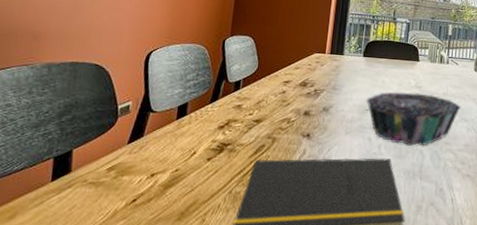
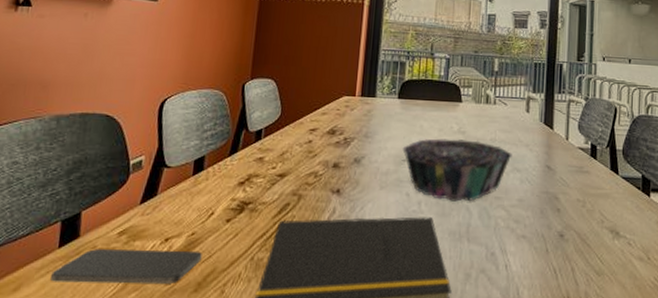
smartphone: none [44,183,185,213] -> present [51,249,202,284]

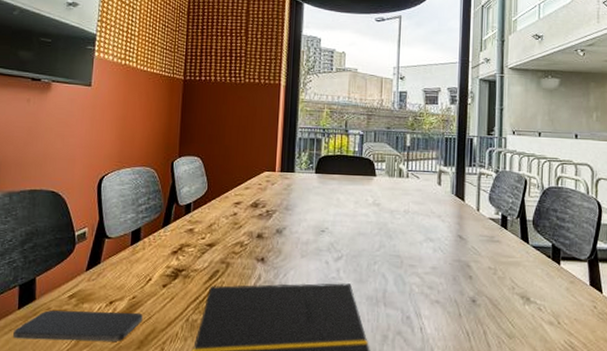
decorative bowl: present [402,138,512,202] -> none [321,210,425,270]

